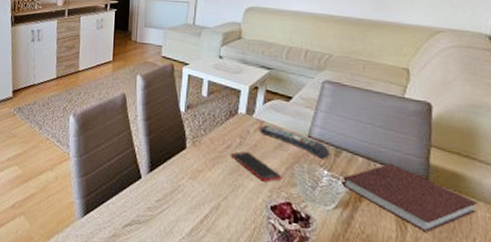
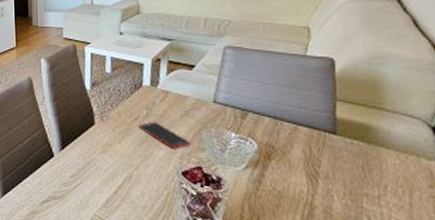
remote control: present [260,125,330,159] -> none [165,95,237,122]
notebook: present [341,164,479,233] -> none [250,121,388,184]

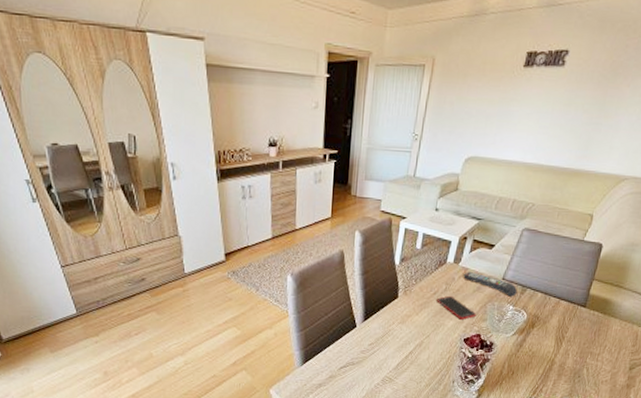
remote control: none [165,95,237,122] -> present [463,272,518,297]

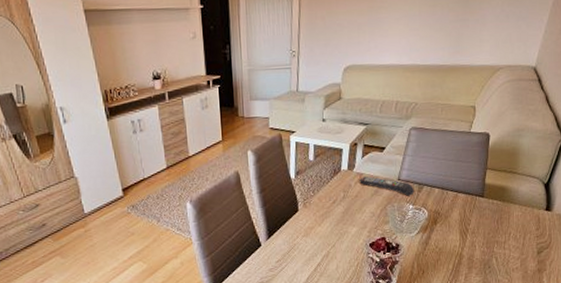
cell phone: present [436,295,477,320] -> none [337,202,378,225]

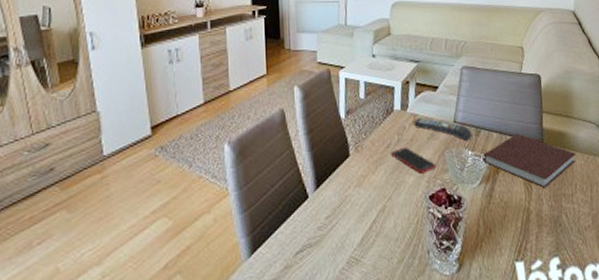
cell phone: none [337,202,378,225] -> present [391,147,437,174]
notebook: none [422,189,515,236] -> present [483,134,577,188]

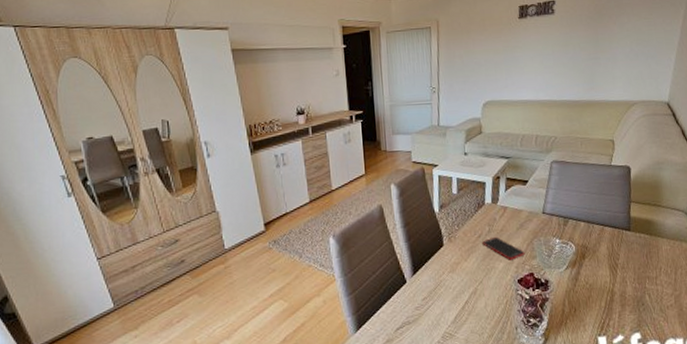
remote control: present [414,118,472,141] -> none [504,210,560,230]
notebook: present [483,134,577,188] -> none [570,223,663,271]

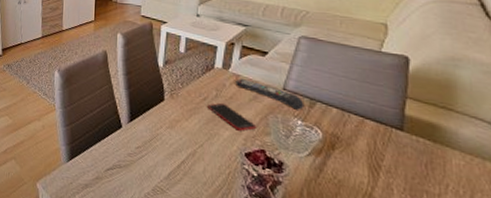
remote control: none [504,210,560,230] -> present [235,79,305,110]

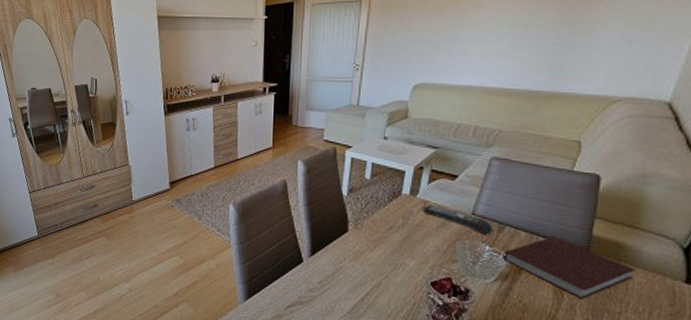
cell phone: present [207,102,257,131] -> none [393,231,444,260]
notebook: none [315,114,454,179] -> present [502,237,637,299]

